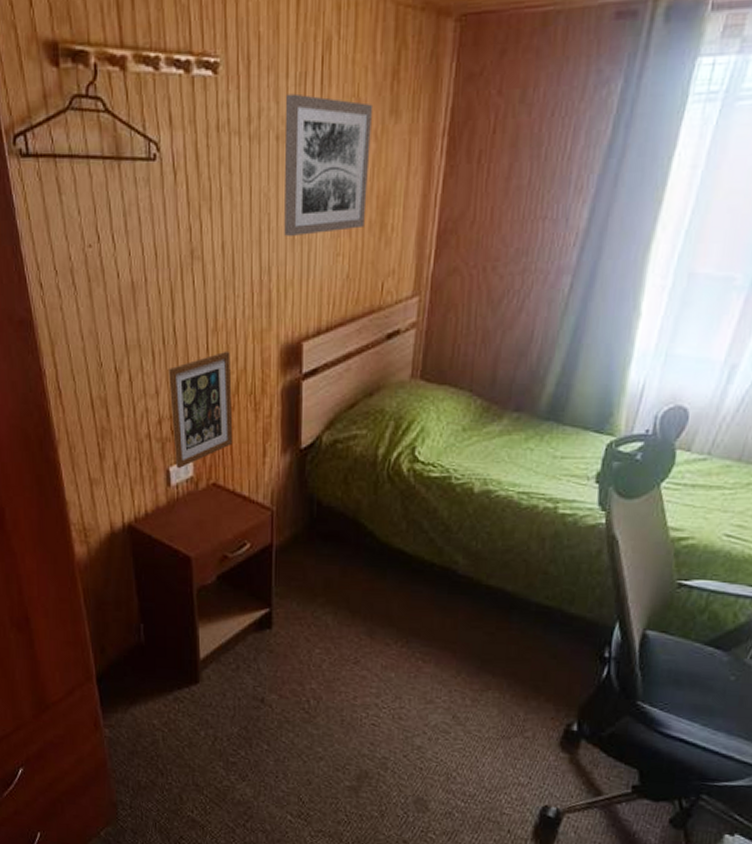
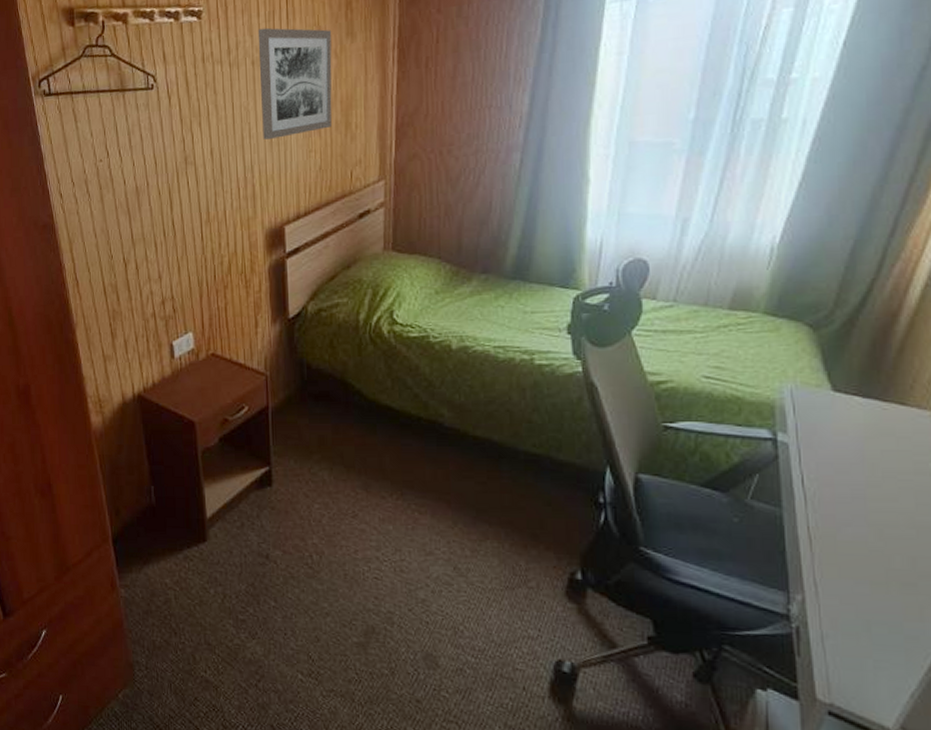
picture frame: present [168,351,233,469] -> none [169,238,228,343]

